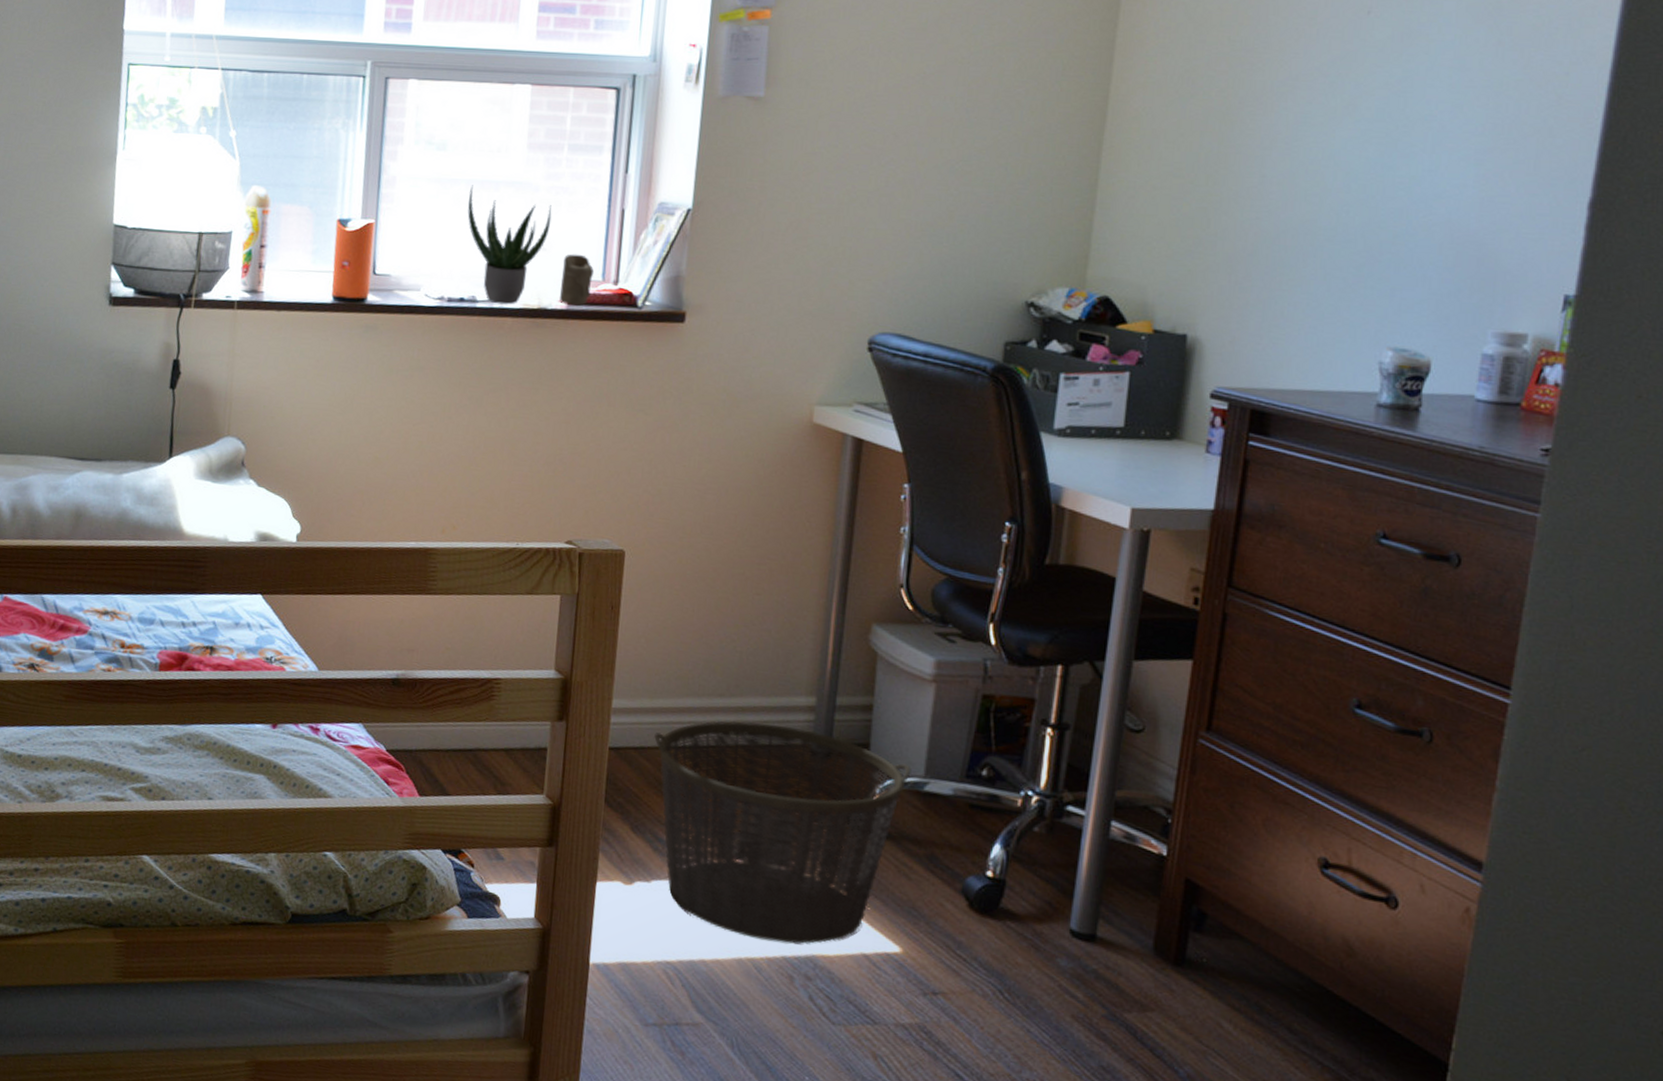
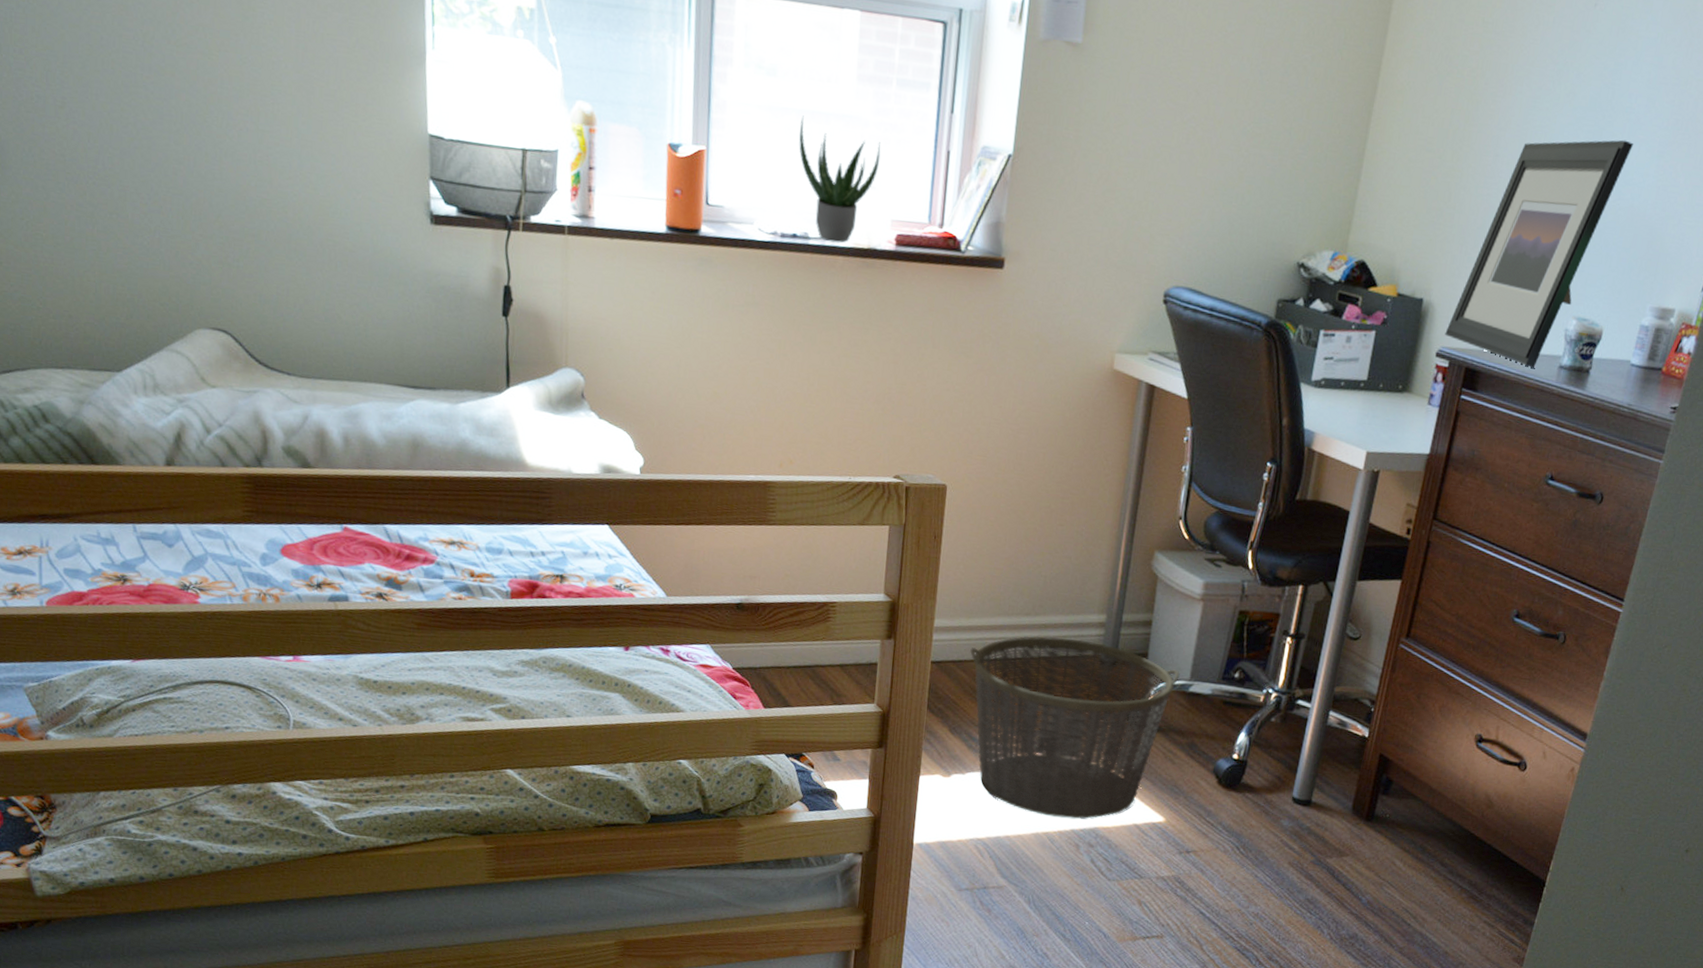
candle: present [560,254,595,306] -> none [888,194,921,248]
picture frame: none [1219,150,1442,408] -> present [1444,139,1634,368]

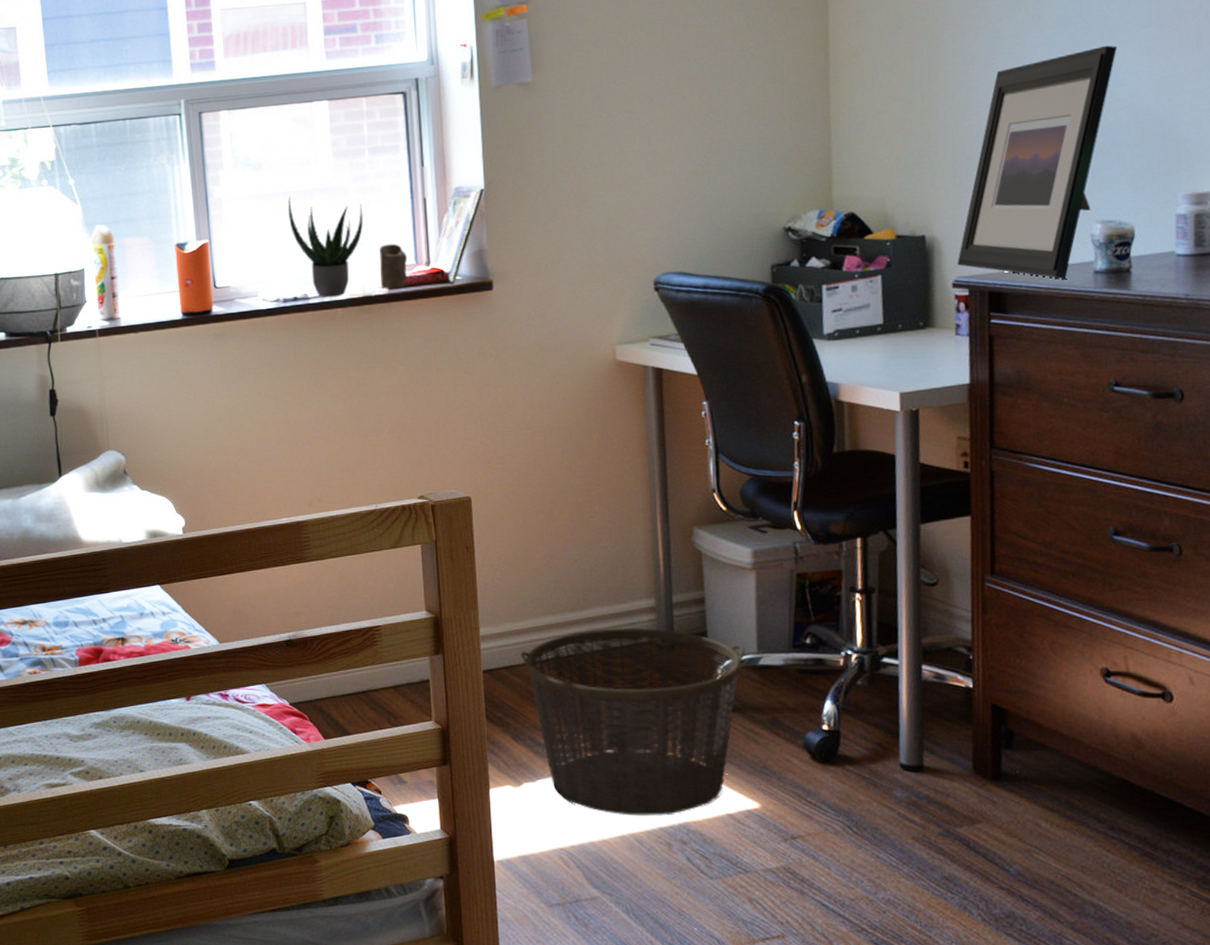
candle: none [888,194,921,248] -> present [379,243,408,289]

